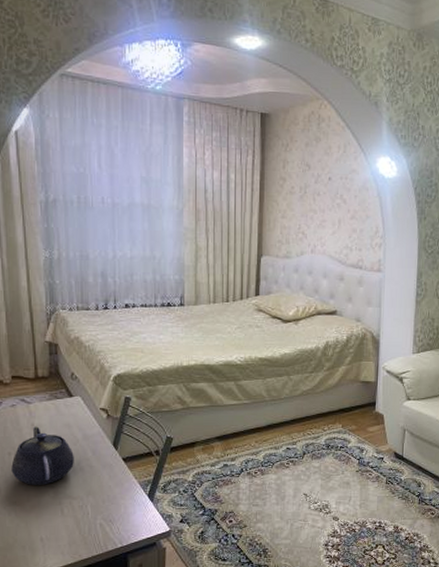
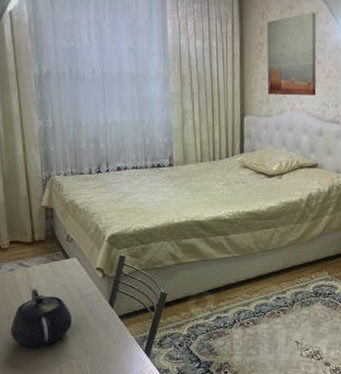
wall art: none [287,146,344,237] -> present [266,12,317,96]

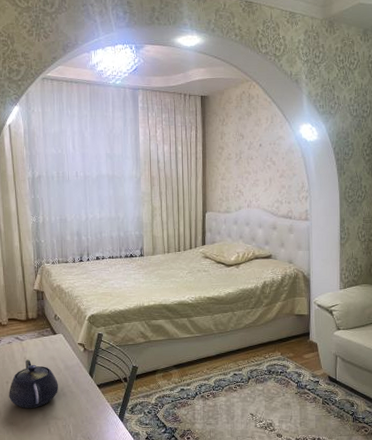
wall art: present [266,12,317,96] -> none [226,118,271,194]

